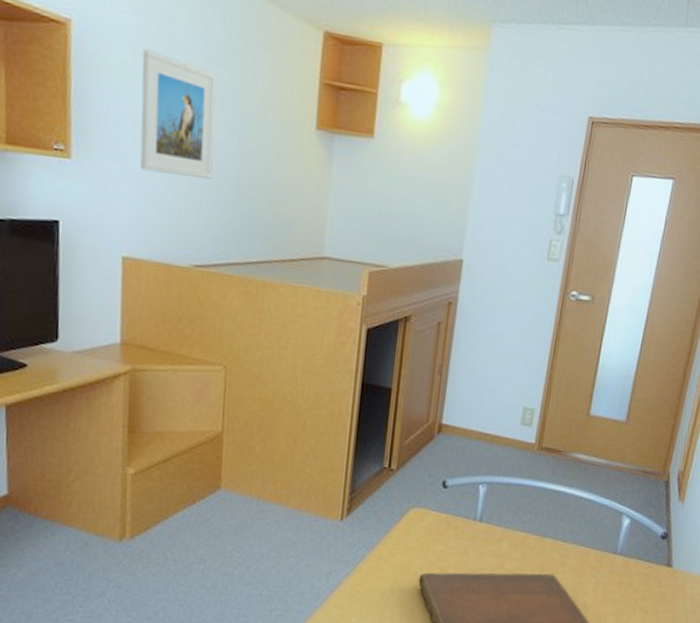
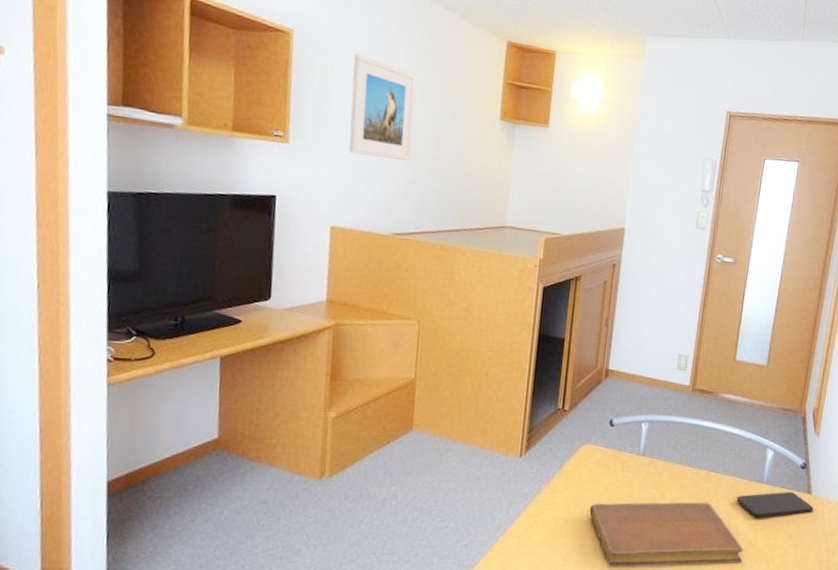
smartphone: none [585,563,674,593] -> present [736,491,814,518]

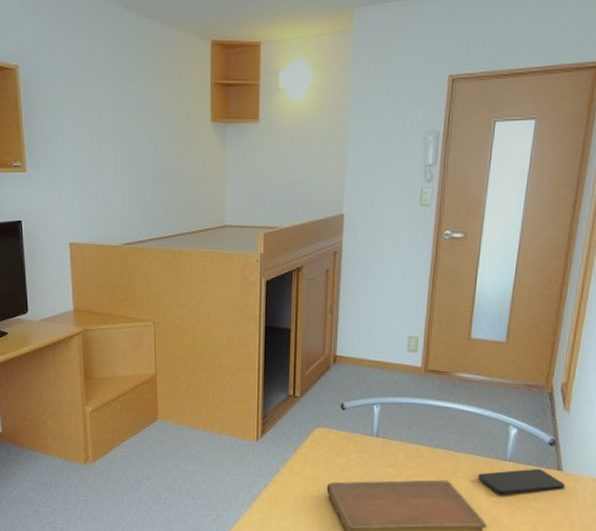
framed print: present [349,53,417,161] -> none [72,78,132,174]

